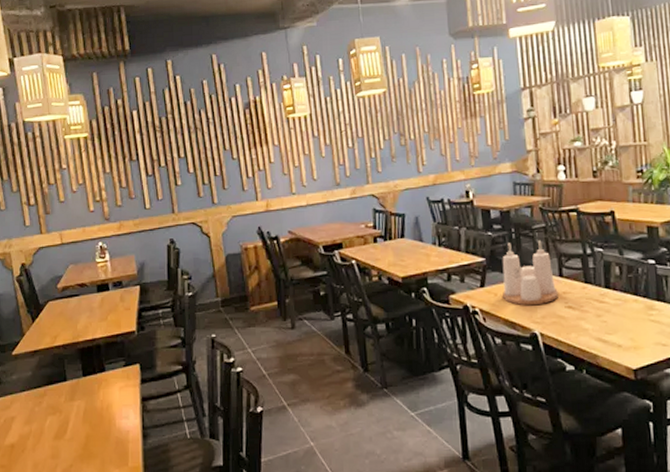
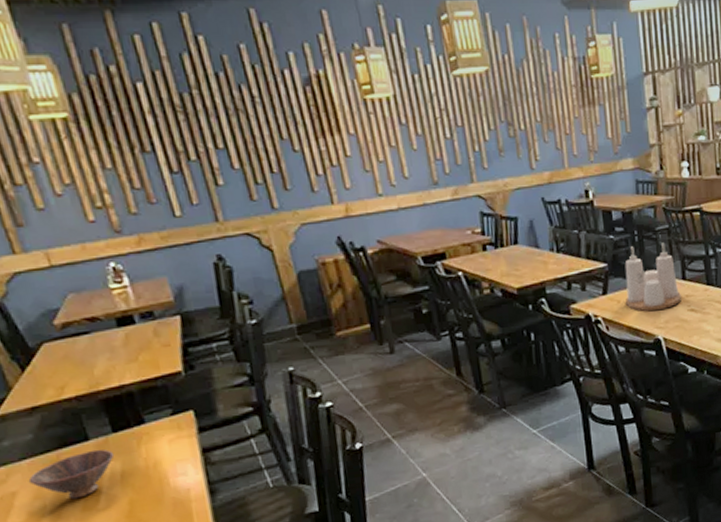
bowl: none [23,389,82,428] -> present [28,449,115,500]

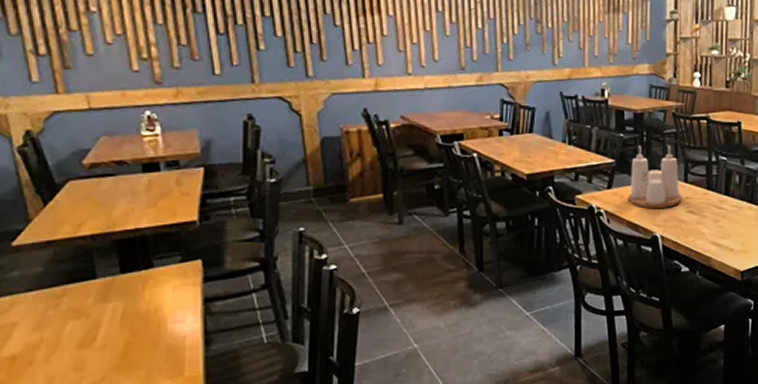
bowl: present [28,449,115,500] -> none [30,288,119,335]

